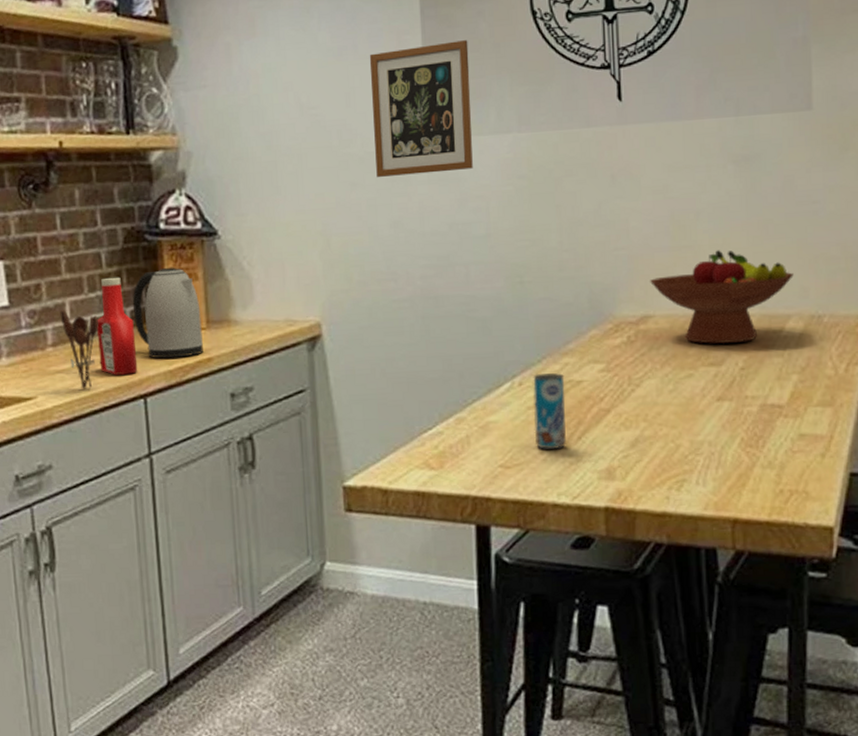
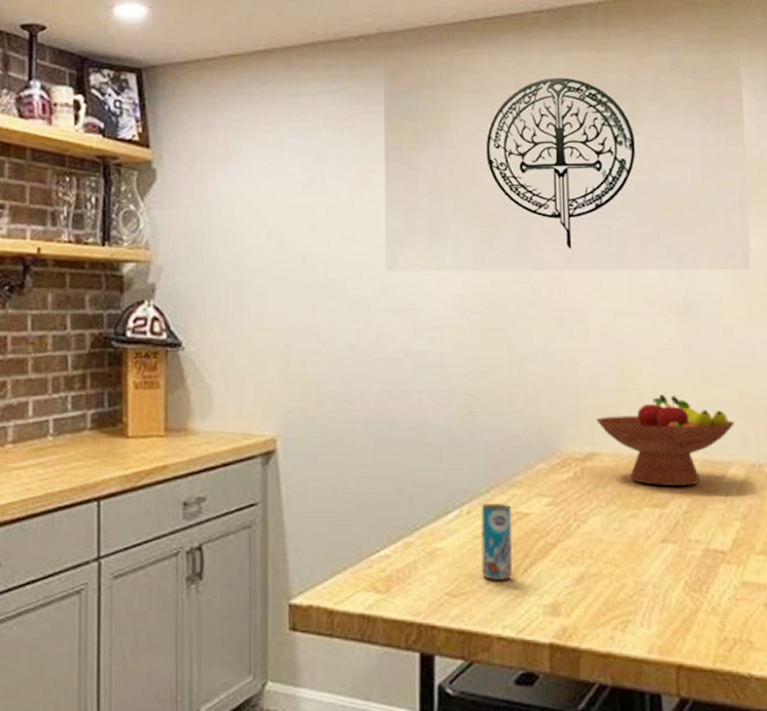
utensil holder: present [60,309,99,389] -> none [22,407,59,488]
ketchup bottle: present [97,277,138,375] -> none [57,380,94,476]
kettle: present [133,267,203,359] -> none [95,374,160,463]
picture frame: present [369,40,473,177] -> none [335,182,430,302]

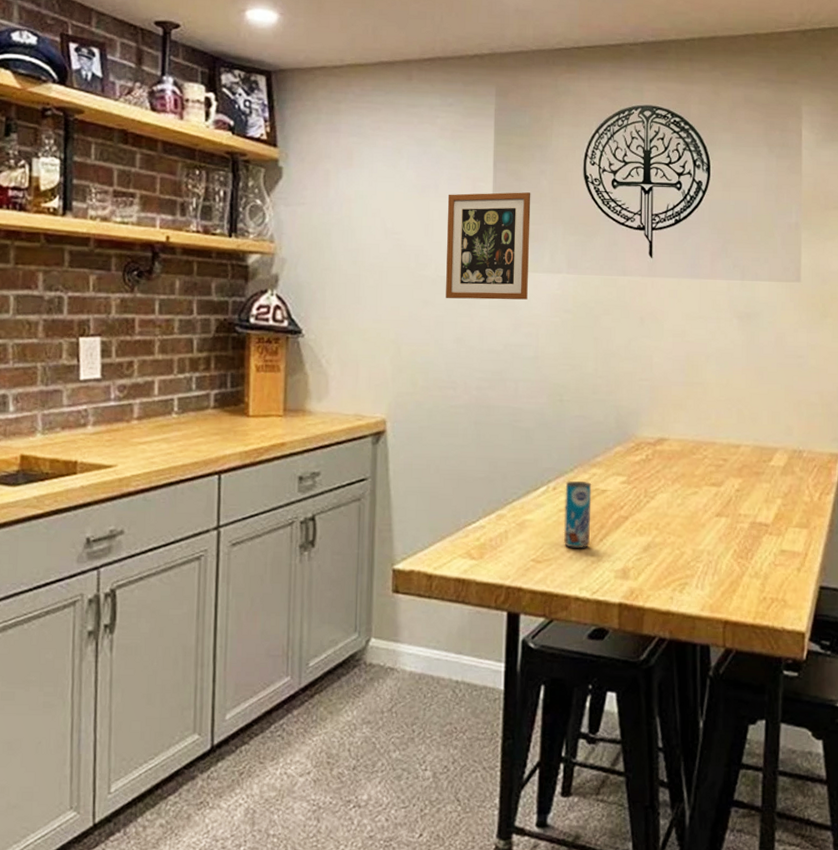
picture frame: none [335,182,430,302] -> present [446,192,531,300]
fruit bowl: present [596,394,735,486] -> none [667,389,781,468]

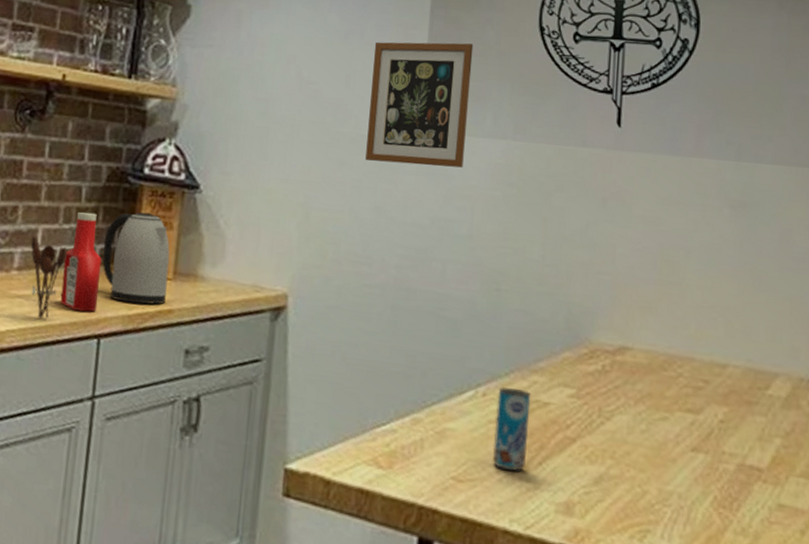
utensil holder: none [148,386,184,462] -> present [30,235,67,319]
ketchup bottle: none [180,362,217,452] -> present [60,212,102,312]
kettle: none [217,357,279,440] -> present [102,212,170,305]

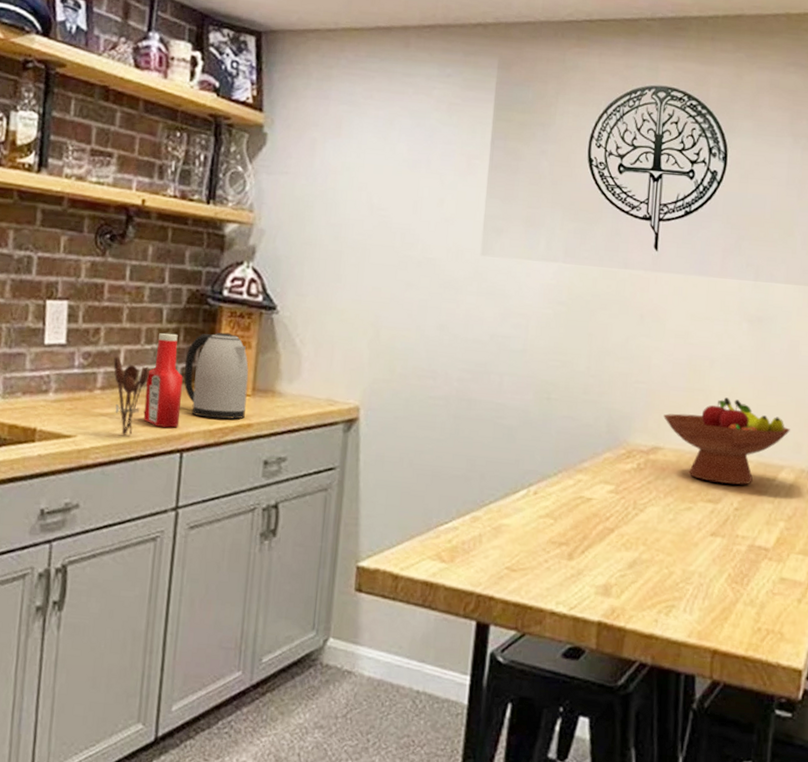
picture frame: present [365,41,474,168] -> none [431,170,530,288]
beverage can: present [492,386,531,472] -> none [542,485,576,560]
fruit bowl: none [632,292,784,394] -> present [663,397,790,485]

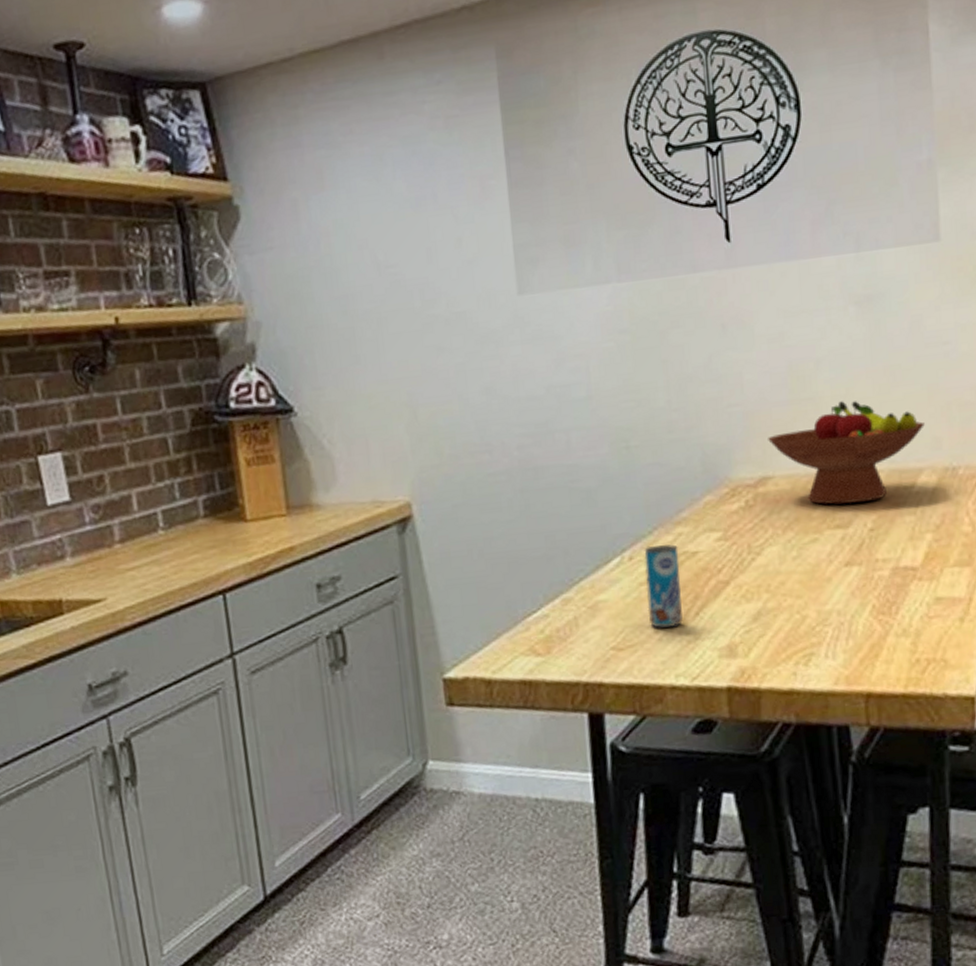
utensil holder: present [113,355,150,435] -> none [126,501,169,588]
ketchup bottle: present [143,333,183,428] -> none [167,463,215,571]
kettle: present [184,332,249,420] -> none [204,449,285,550]
beverage can: none [542,485,576,560] -> present [644,544,683,628]

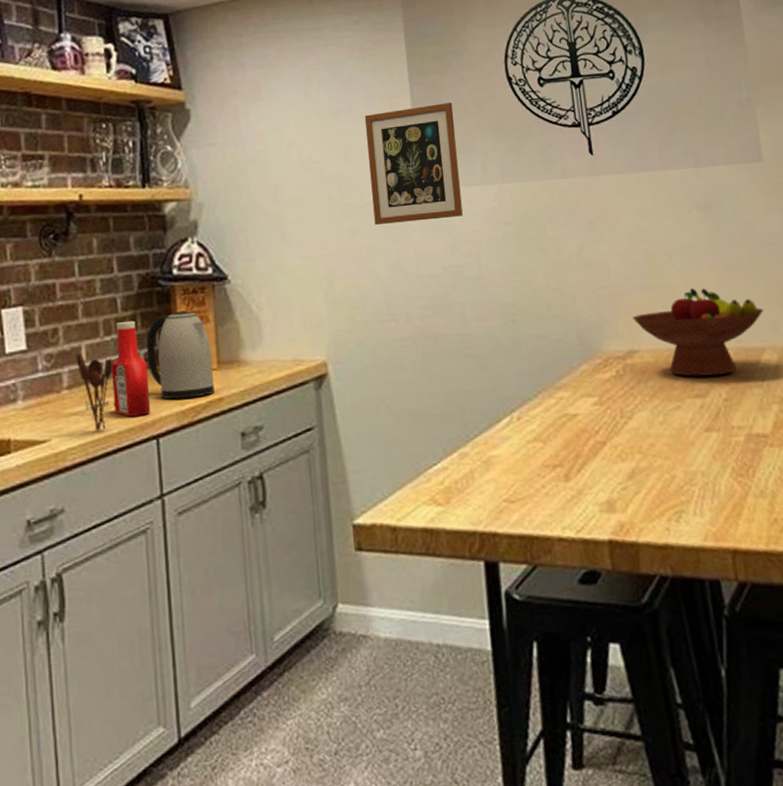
utensil holder: none [126,501,169,588] -> present [76,352,113,431]
ketchup bottle: none [167,463,215,571] -> present [111,320,151,417]
kettle: none [204,449,285,550] -> present [147,310,214,399]
picture frame: none [450,182,570,339] -> present [364,102,463,225]
beverage can: present [644,544,683,628] -> none [530,407,566,483]

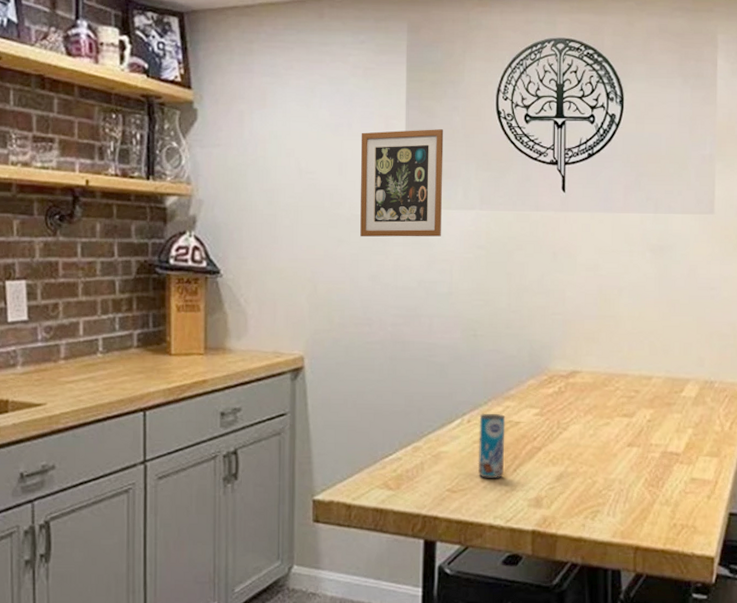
utensil holder: present [76,352,113,431] -> none [74,327,108,400]
ketchup bottle: present [111,320,151,417] -> none [106,303,140,389]
kettle: present [147,310,214,399] -> none [141,298,200,378]
beverage can: none [530,407,566,483] -> present [477,413,506,479]
fruit bowl: present [632,288,764,377] -> none [579,321,693,399]

